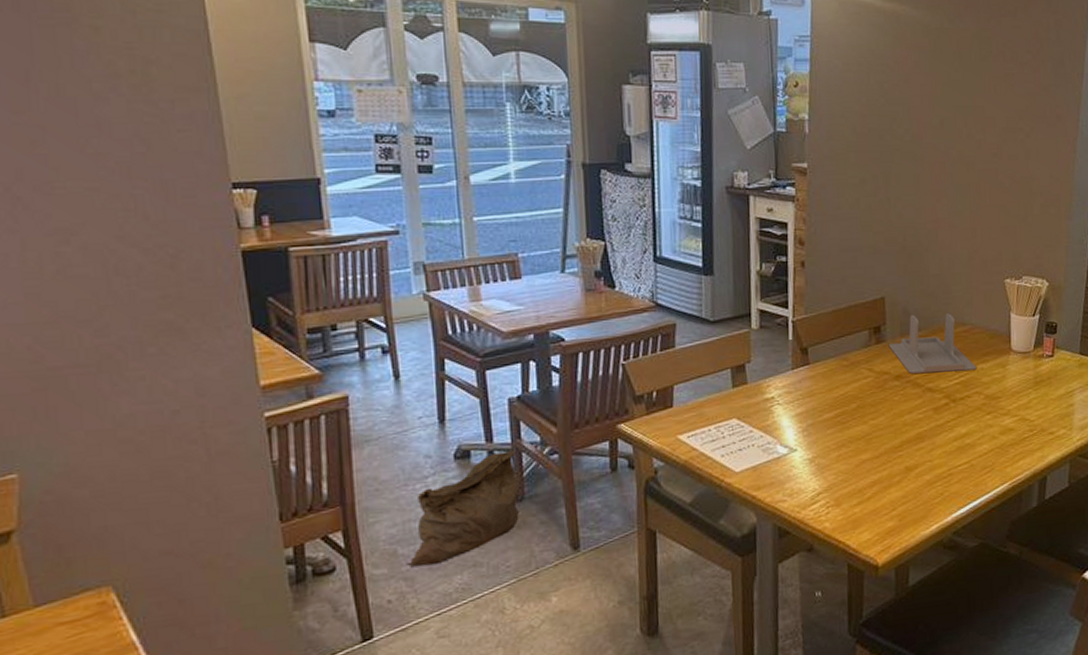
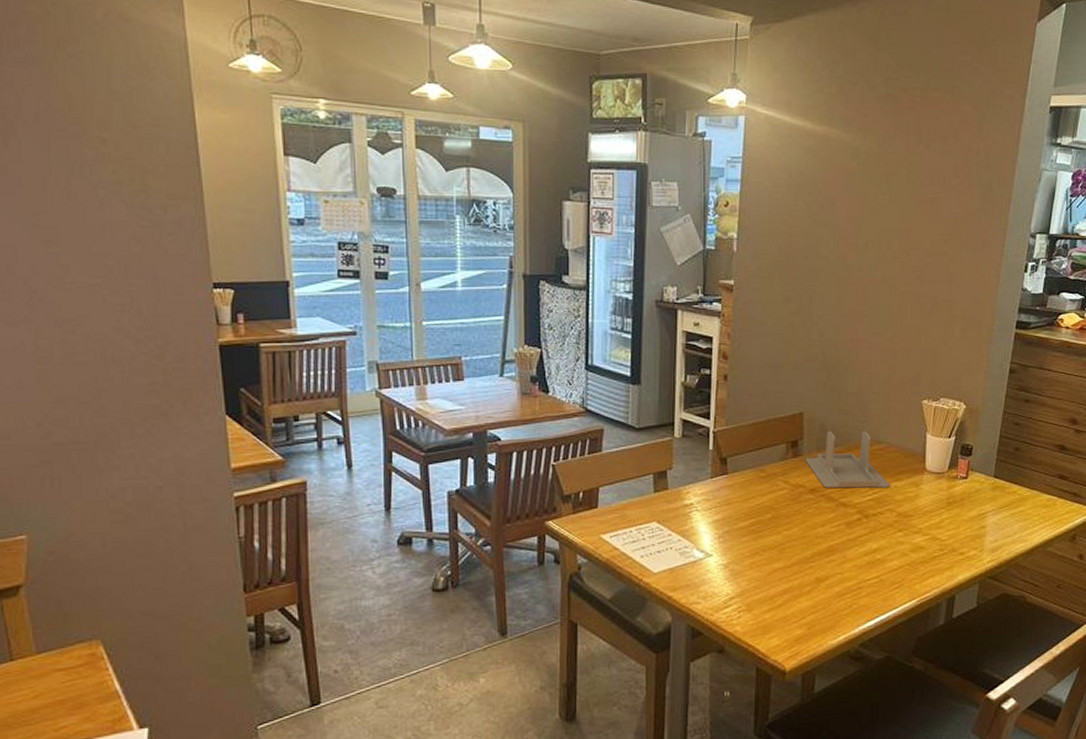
bag: present [406,450,520,567] -> none [352,539,455,642]

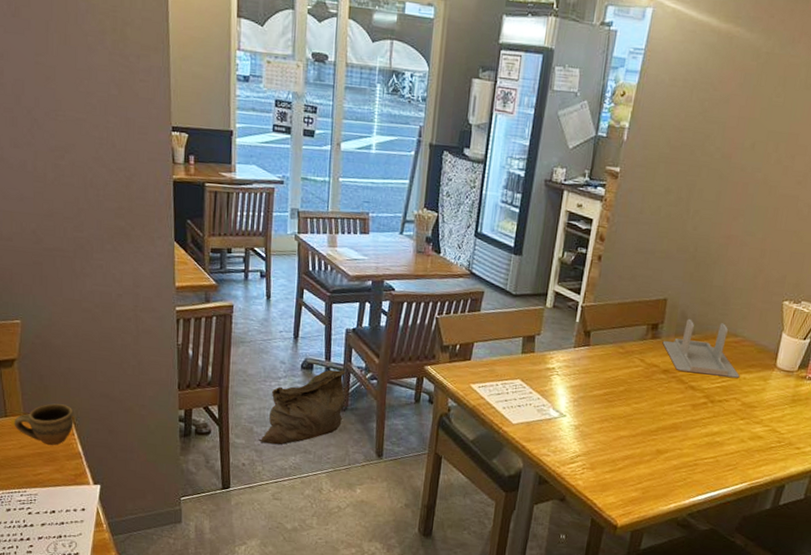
cup: none [23,633,106,688] -> present [14,403,74,445]
bag: none [352,539,455,642] -> present [258,369,346,445]

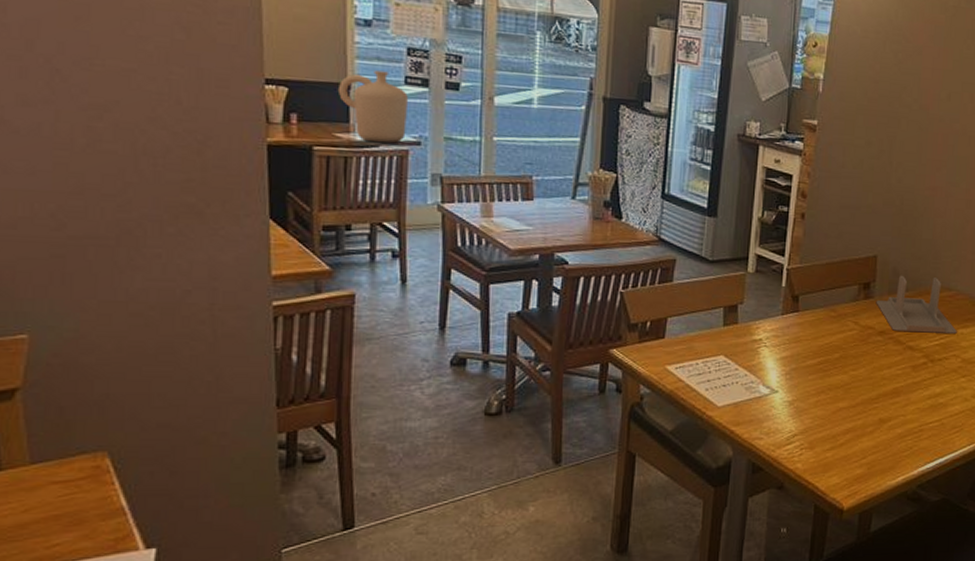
cup: present [14,403,74,445] -> none [13,444,114,502]
water jug: none [223,119,276,182] -> present [337,70,409,144]
bag: present [258,369,346,445] -> none [393,362,510,464]

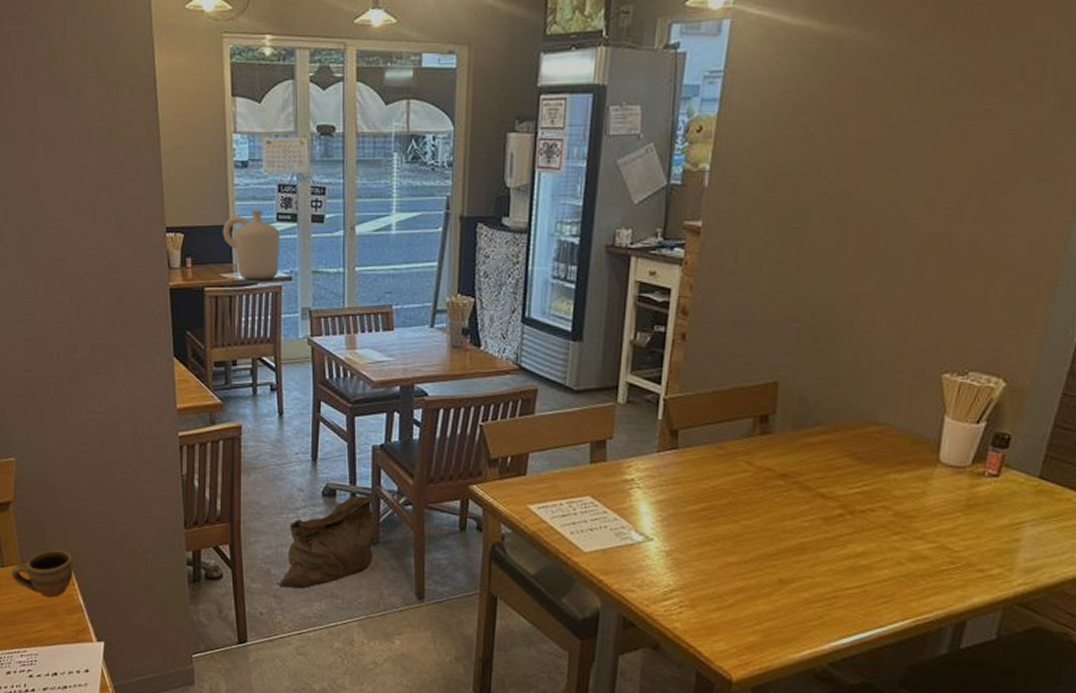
cup: none [13,444,114,502] -> present [11,550,73,597]
bag: none [393,362,510,464] -> present [277,495,375,589]
napkin holder: present [876,275,957,334] -> none [776,405,888,479]

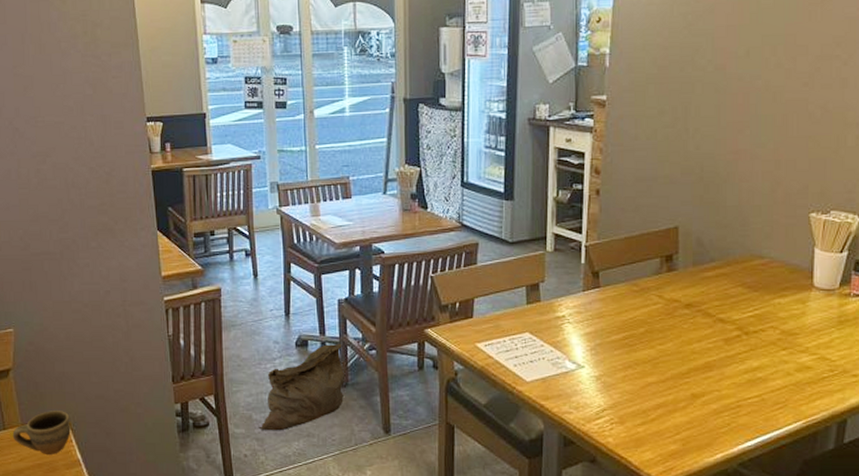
water jug: present [222,210,281,281] -> none [197,99,249,161]

